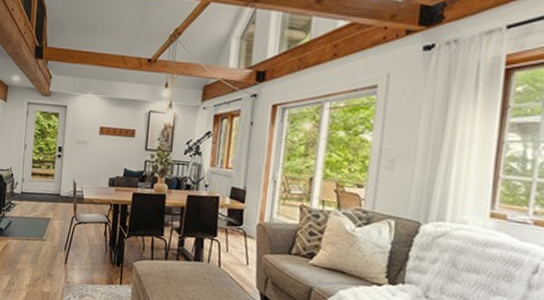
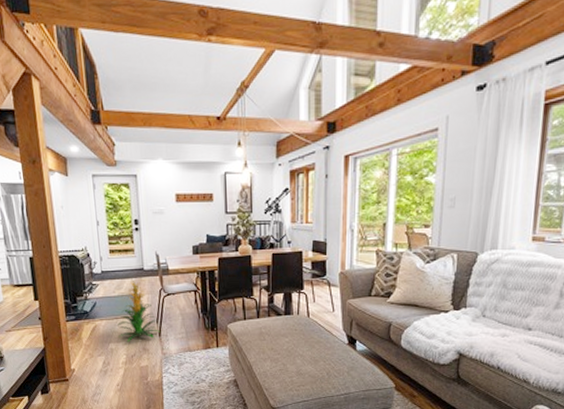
indoor plant: none [26,203,66,265] -> present [116,279,160,342]

